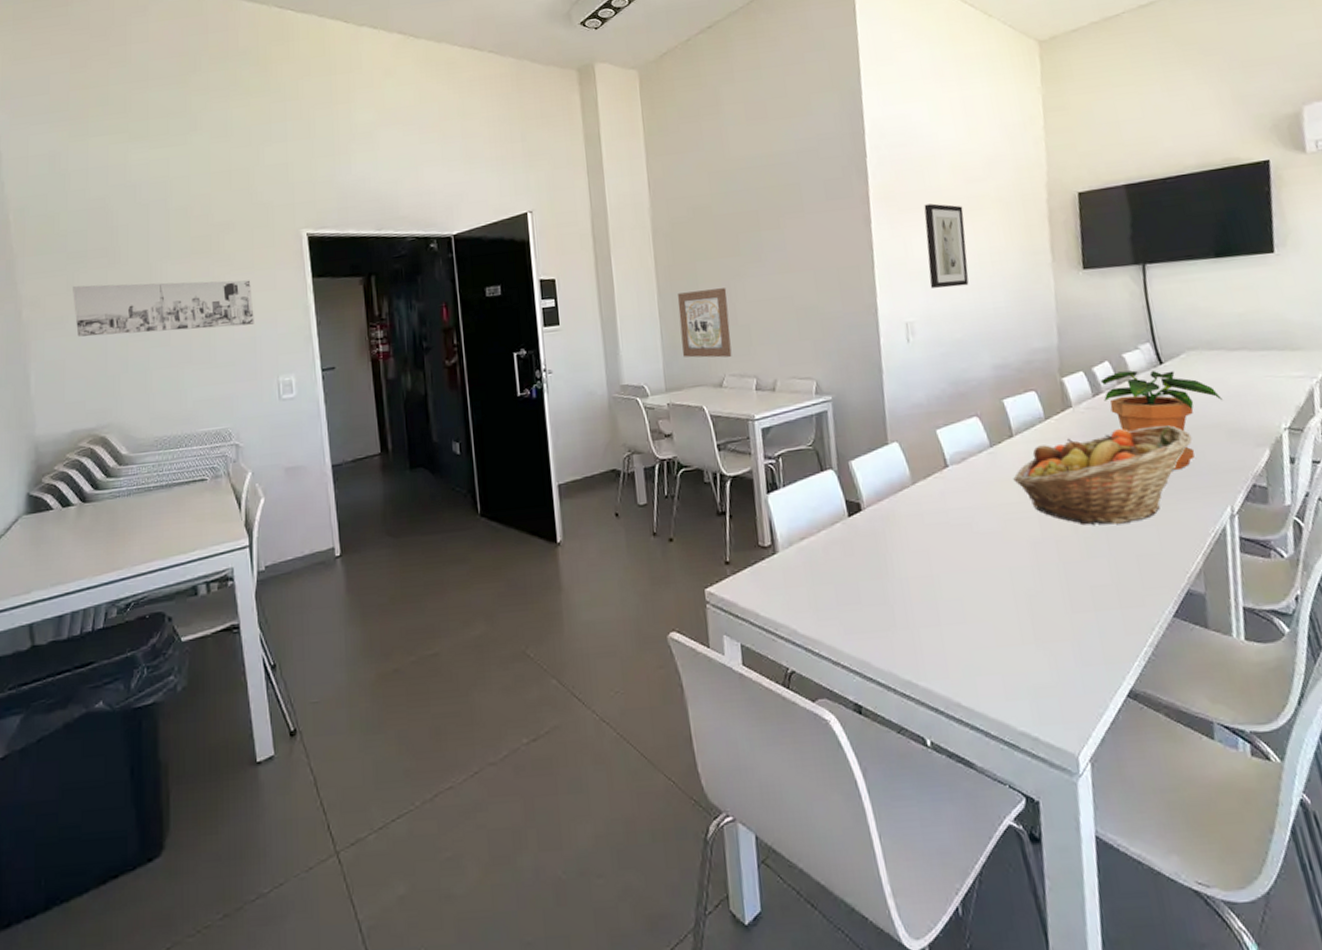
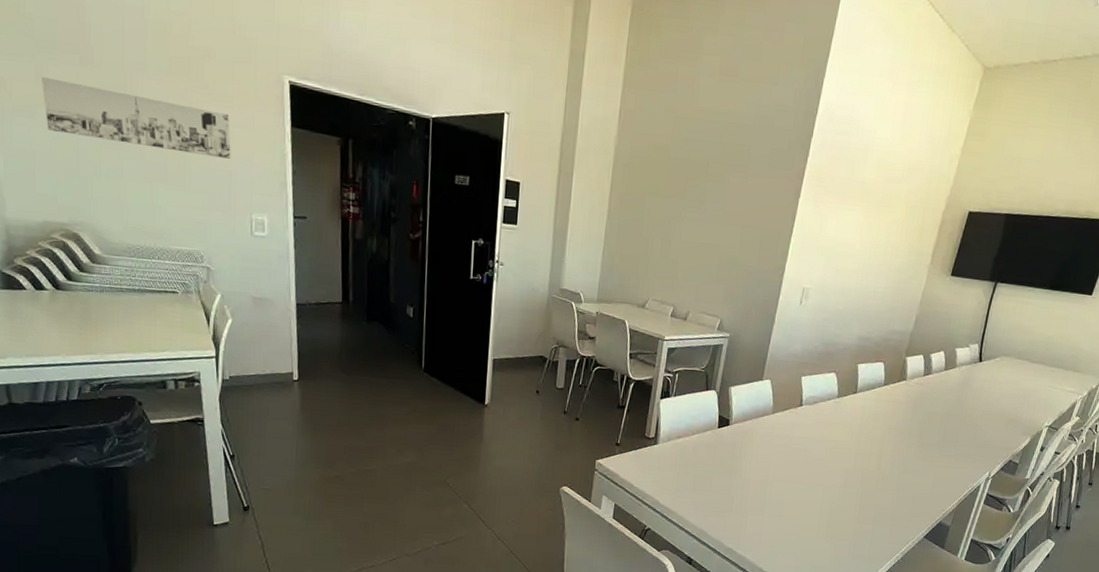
wall art: present [677,288,732,358] -> none [618,220,667,284]
wall art: present [923,203,969,289] -> none [831,191,877,268]
fruit basket: present [1013,425,1193,525] -> none [847,402,982,470]
potted plant: present [1100,370,1222,470] -> none [931,361,1013,440]

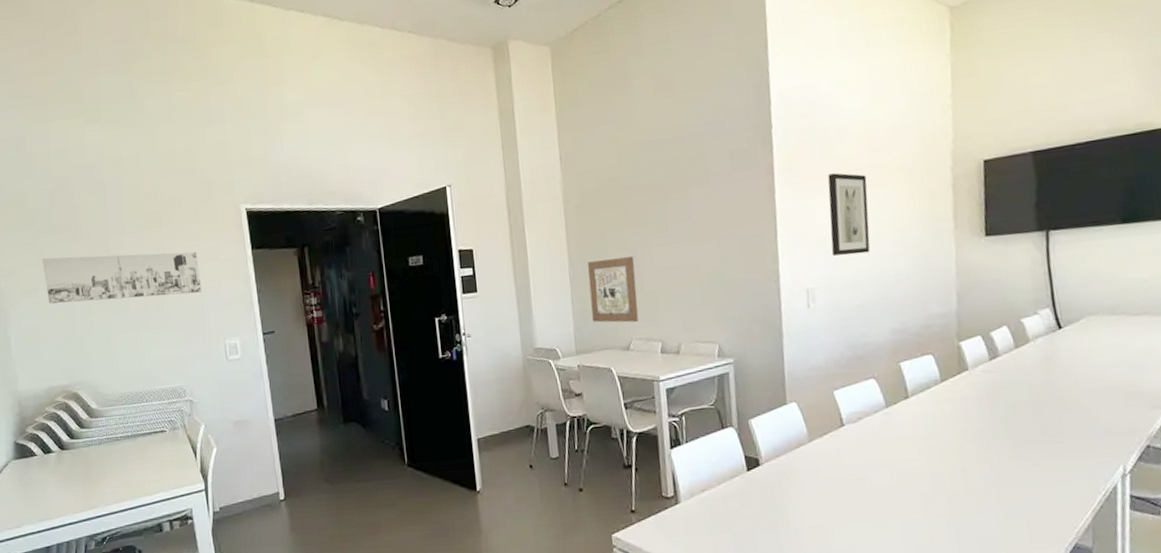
wall art: none [618,220,667,284] -> present [587,256,639,323]
wall art: none [831,191,877,268] -> present [827,173,870,256]

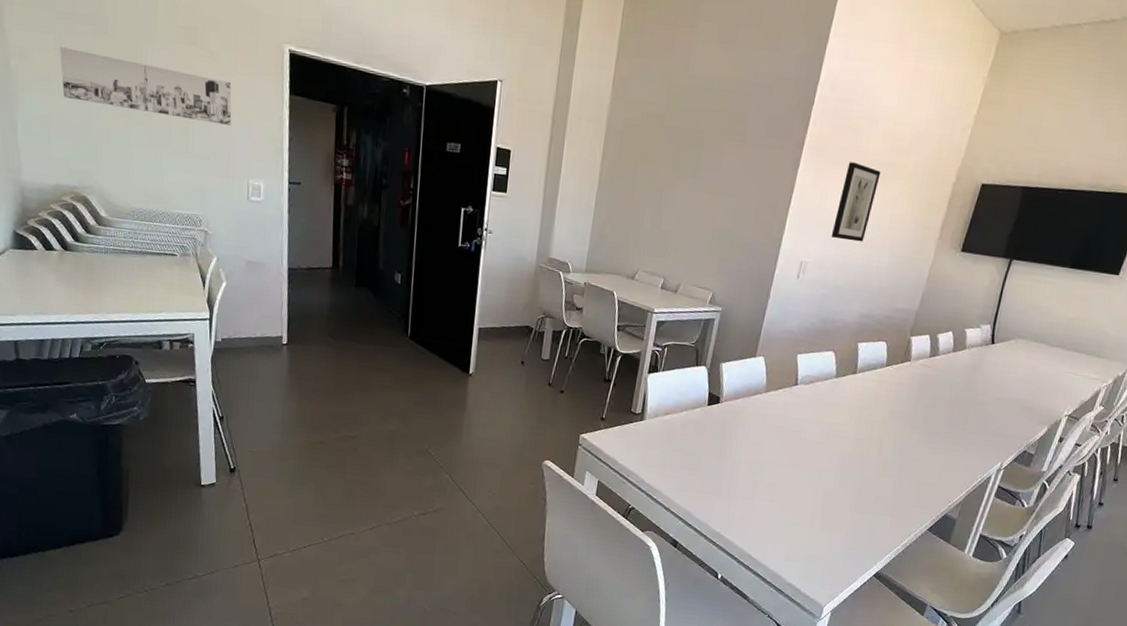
wall art: present [587,256,639,323] -> none [608,189,659,255]

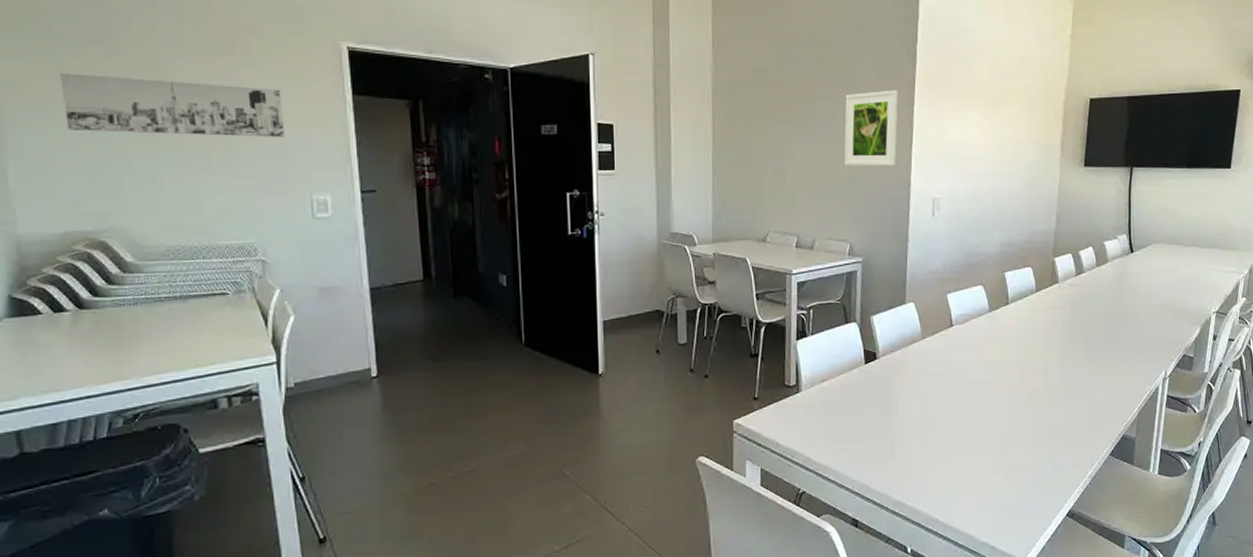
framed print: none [720,148,786,225] -> present [844,90,899,166]
wall art: present [831,162,881,242] -> none [958,93,994,171]

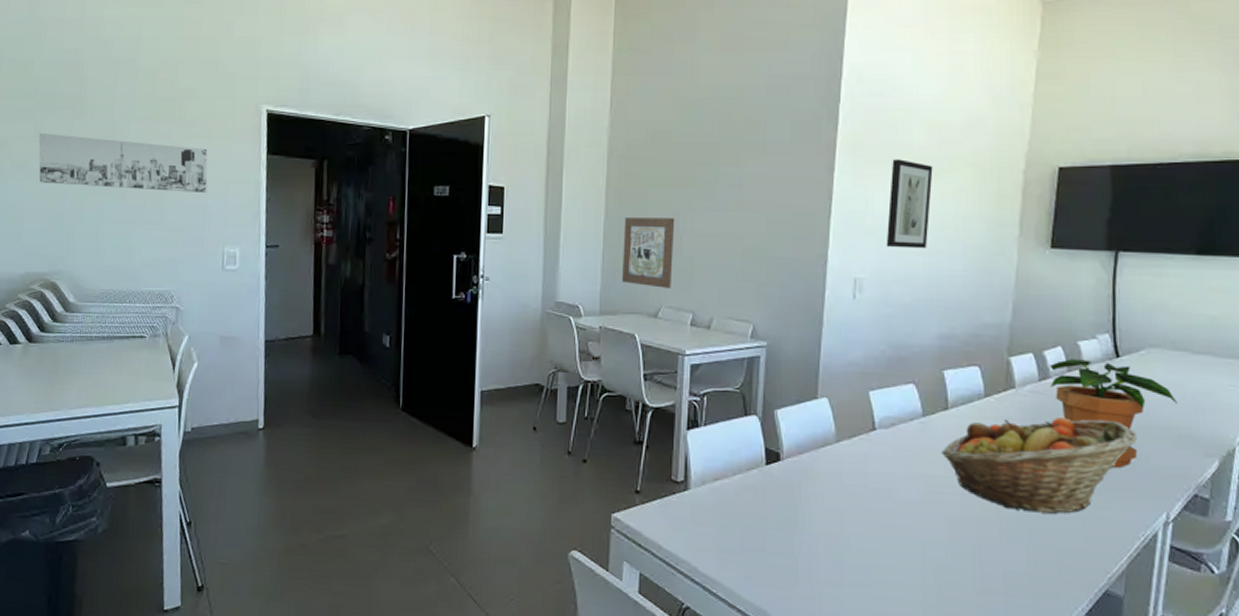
wall art: none [731,150,778,215] -> present [622,217,675,288]
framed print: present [844,90,899,166] -> none [750,154,817,239]
wall art: none [958,93,994,171] -> present [886,159,933,249]
fruit basket: none [1004,303,1146,381] -> present [941,417,1138,514]
potted plant: none [1083,256,1173,339] -> present [1049,359,1177,468]

